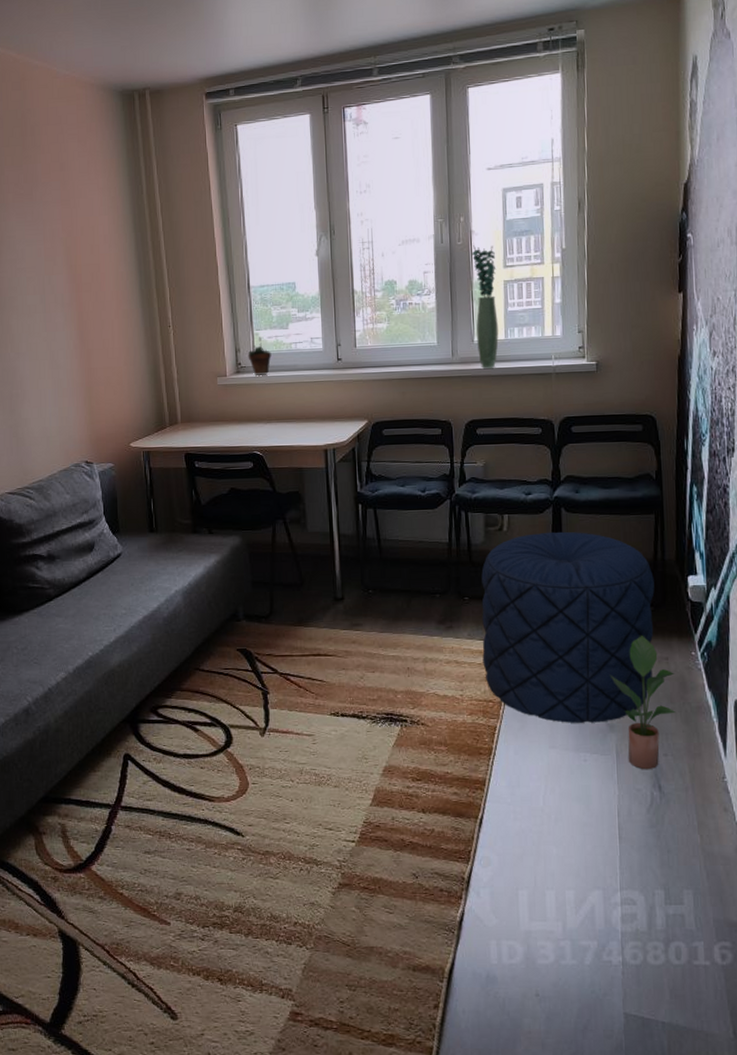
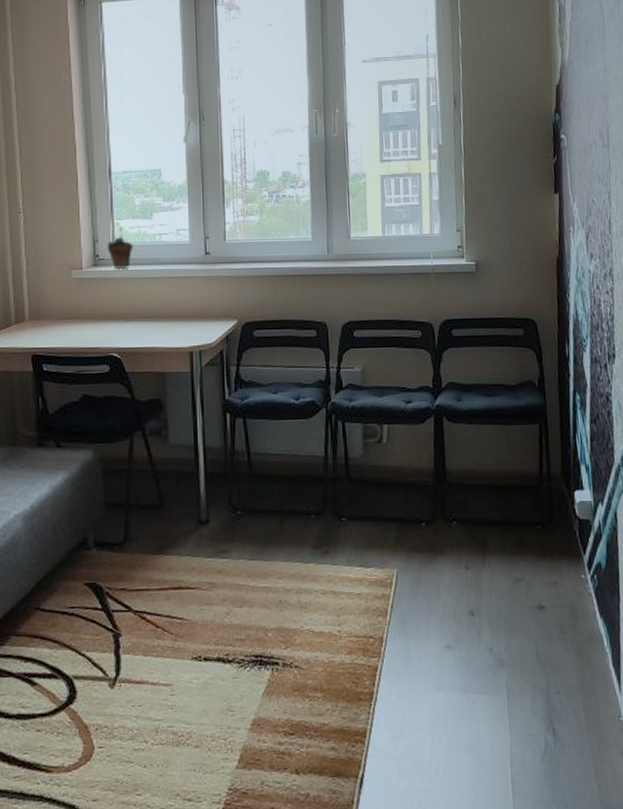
vase: present [471,245,499,368] -> none [347,138,376,267]
pouf: present [481,531,655,723] -> none [360,443,542,660]
potted plant: present [609,636,676,770] -> none [497,558,568,711]

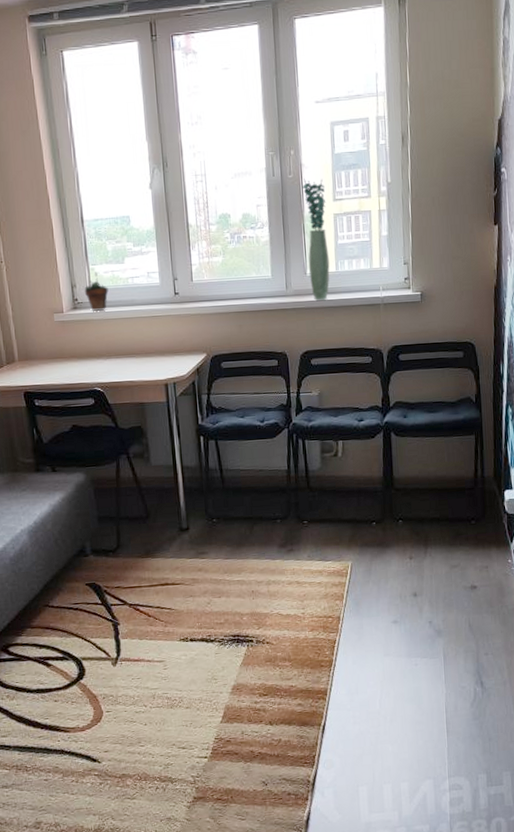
vase: none [347,138,376,267] -> present [302,179,330,300]

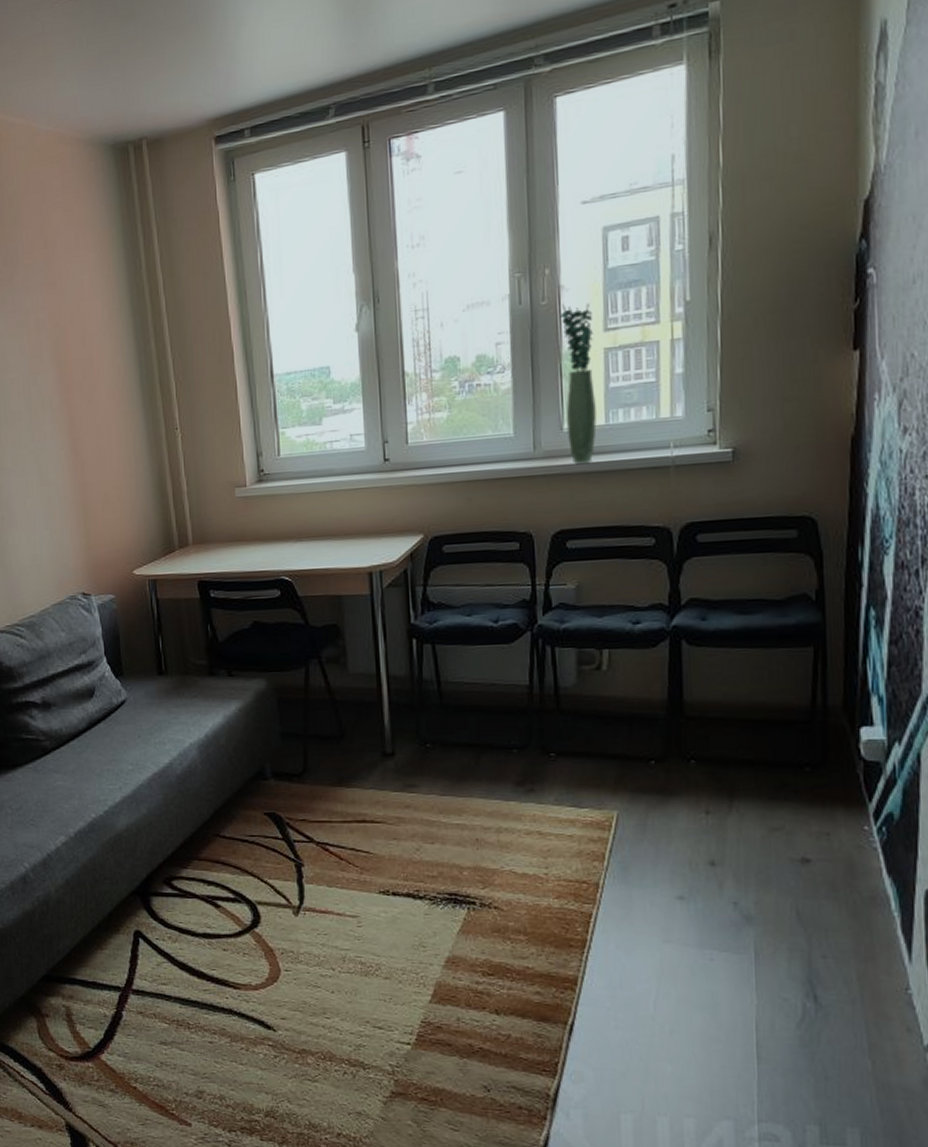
succulent plant: present [84,272,109,311] -> none [272,436,302,484]

